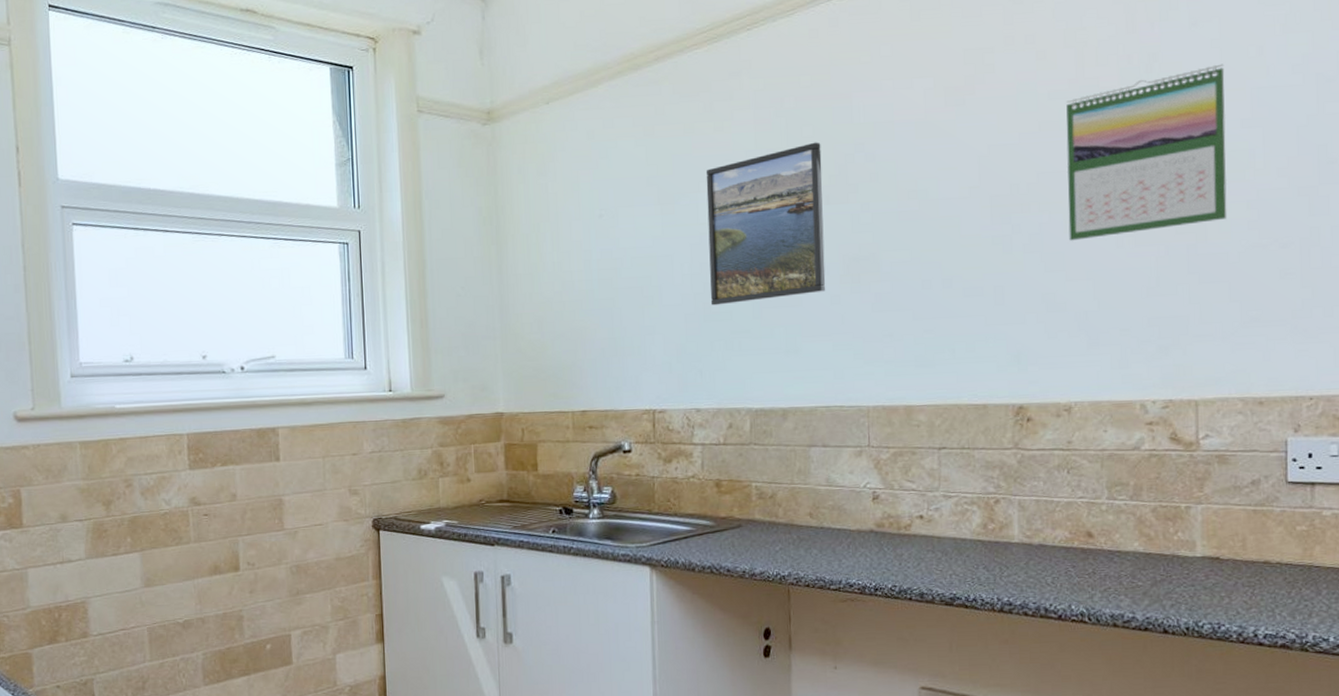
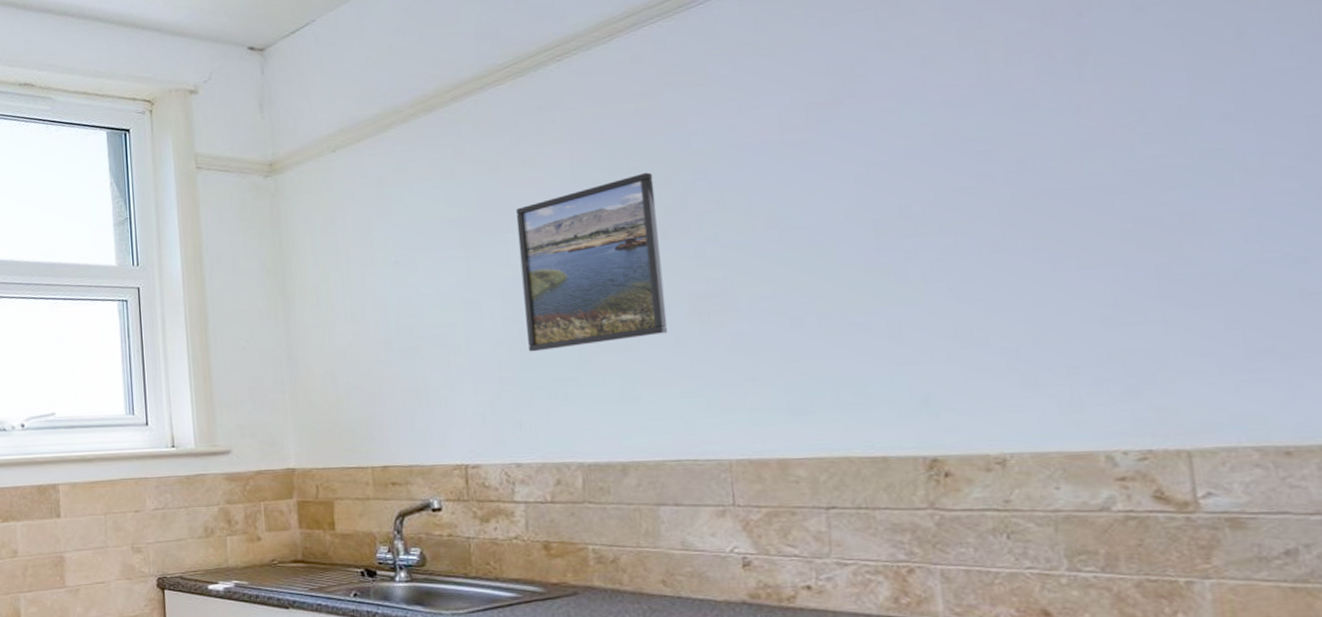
calendar: present [1066,64,1227,241] -> none [968,50,1212,266]

